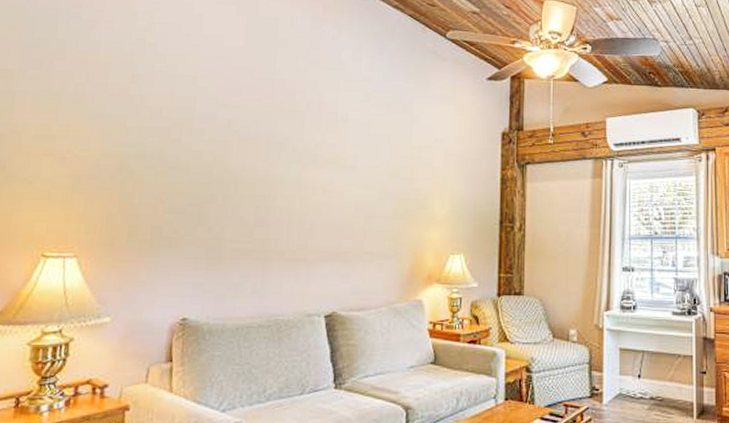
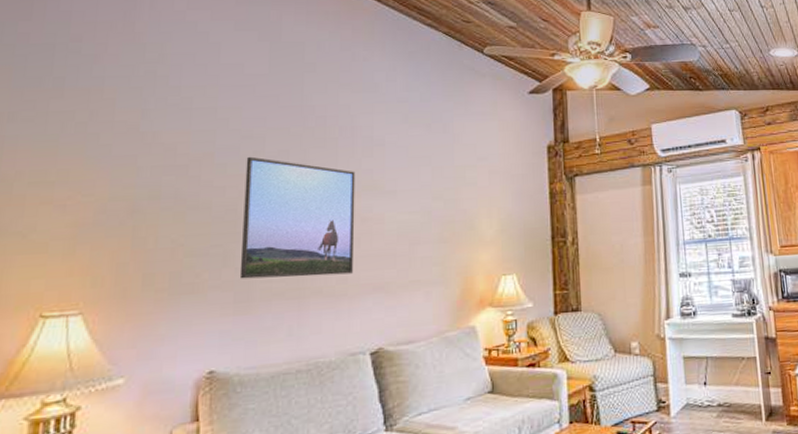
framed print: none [211,124,320,241] -> present [239,156,356,279]

